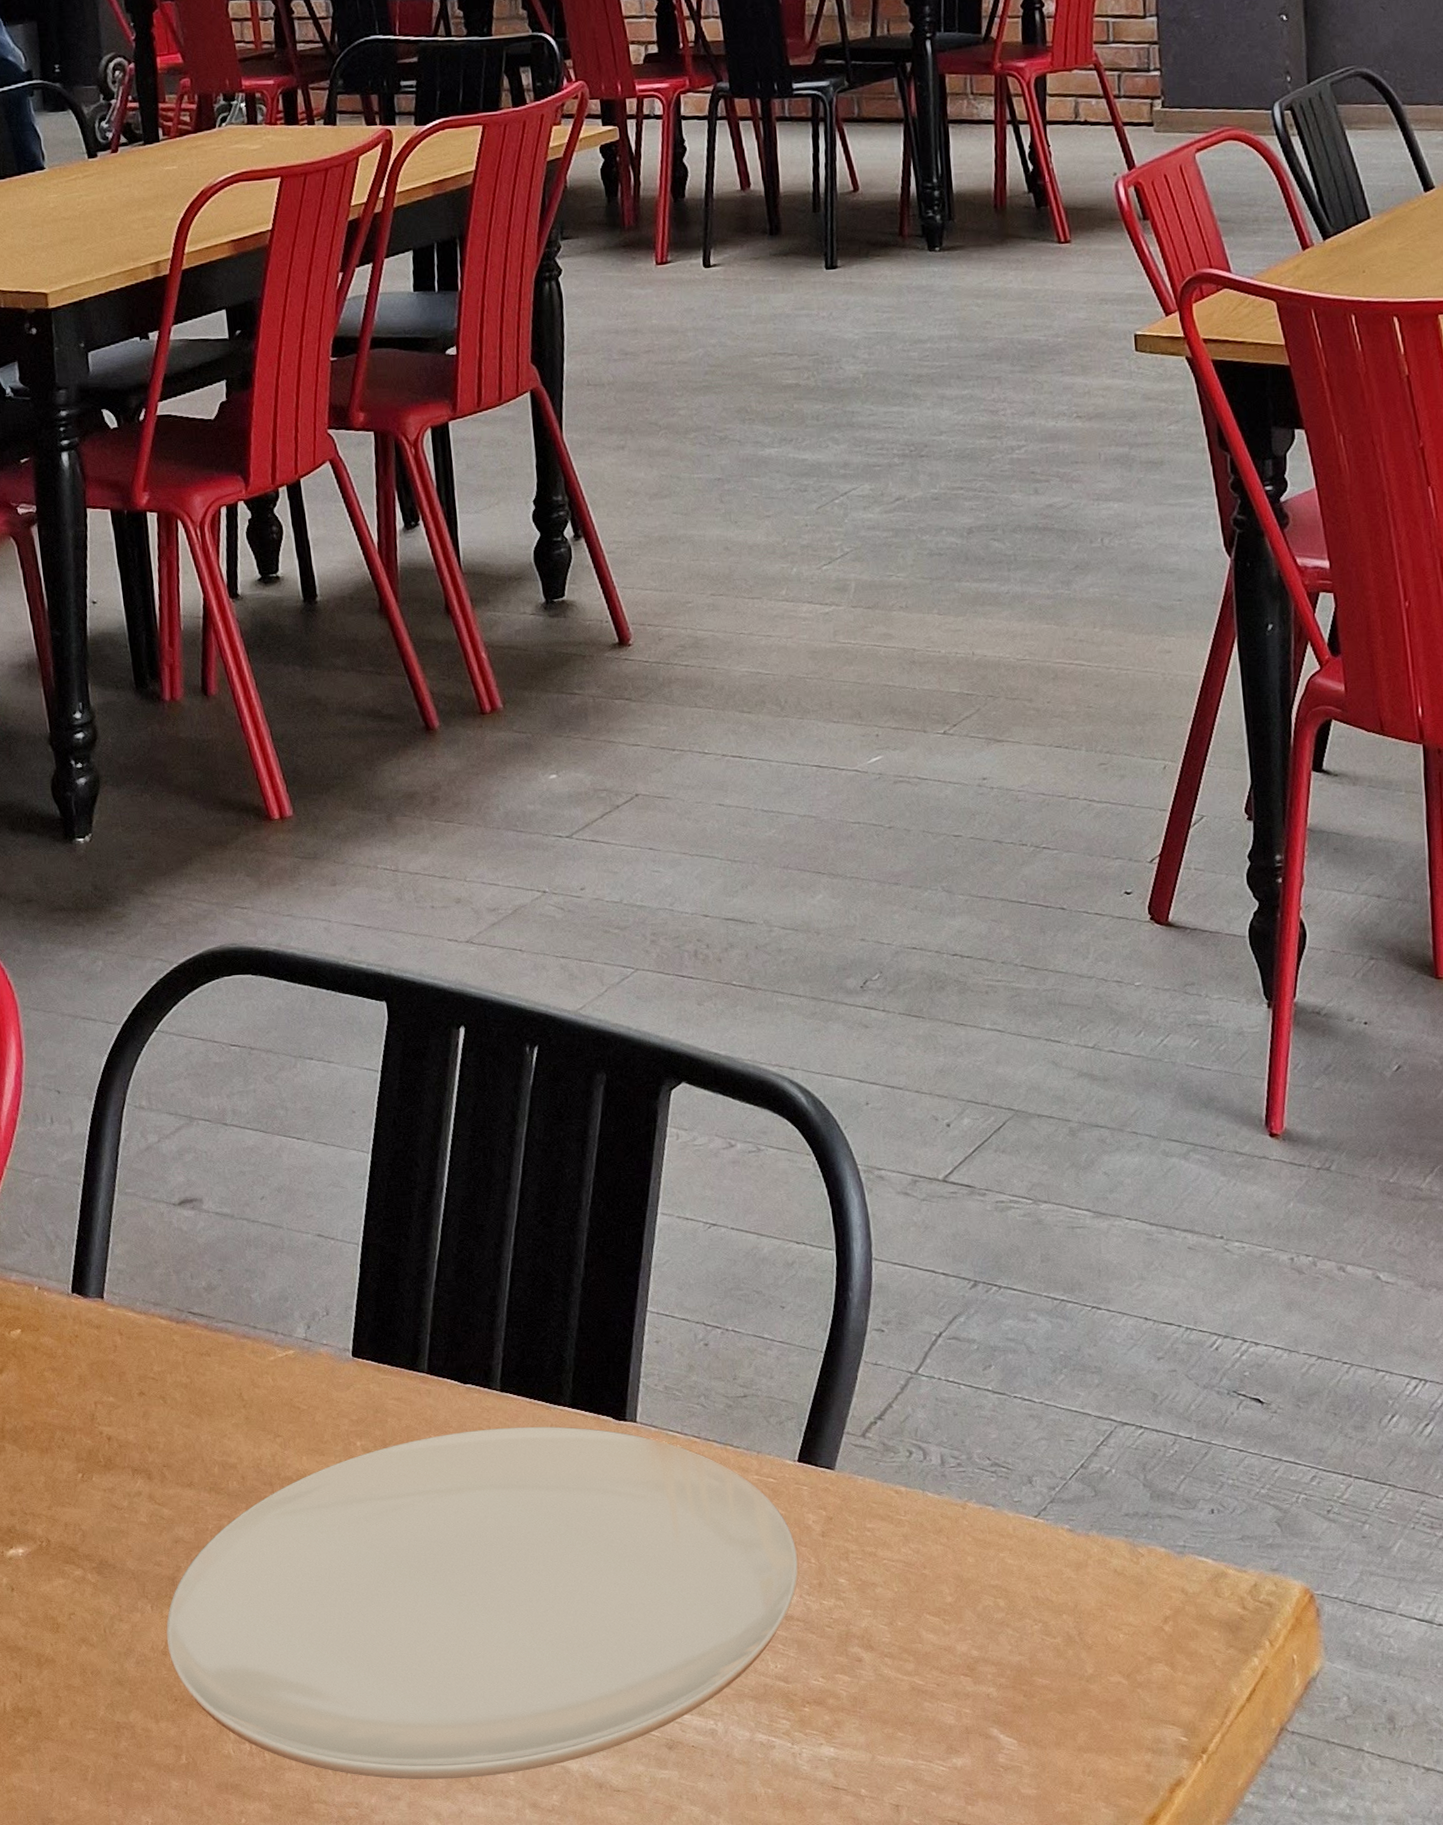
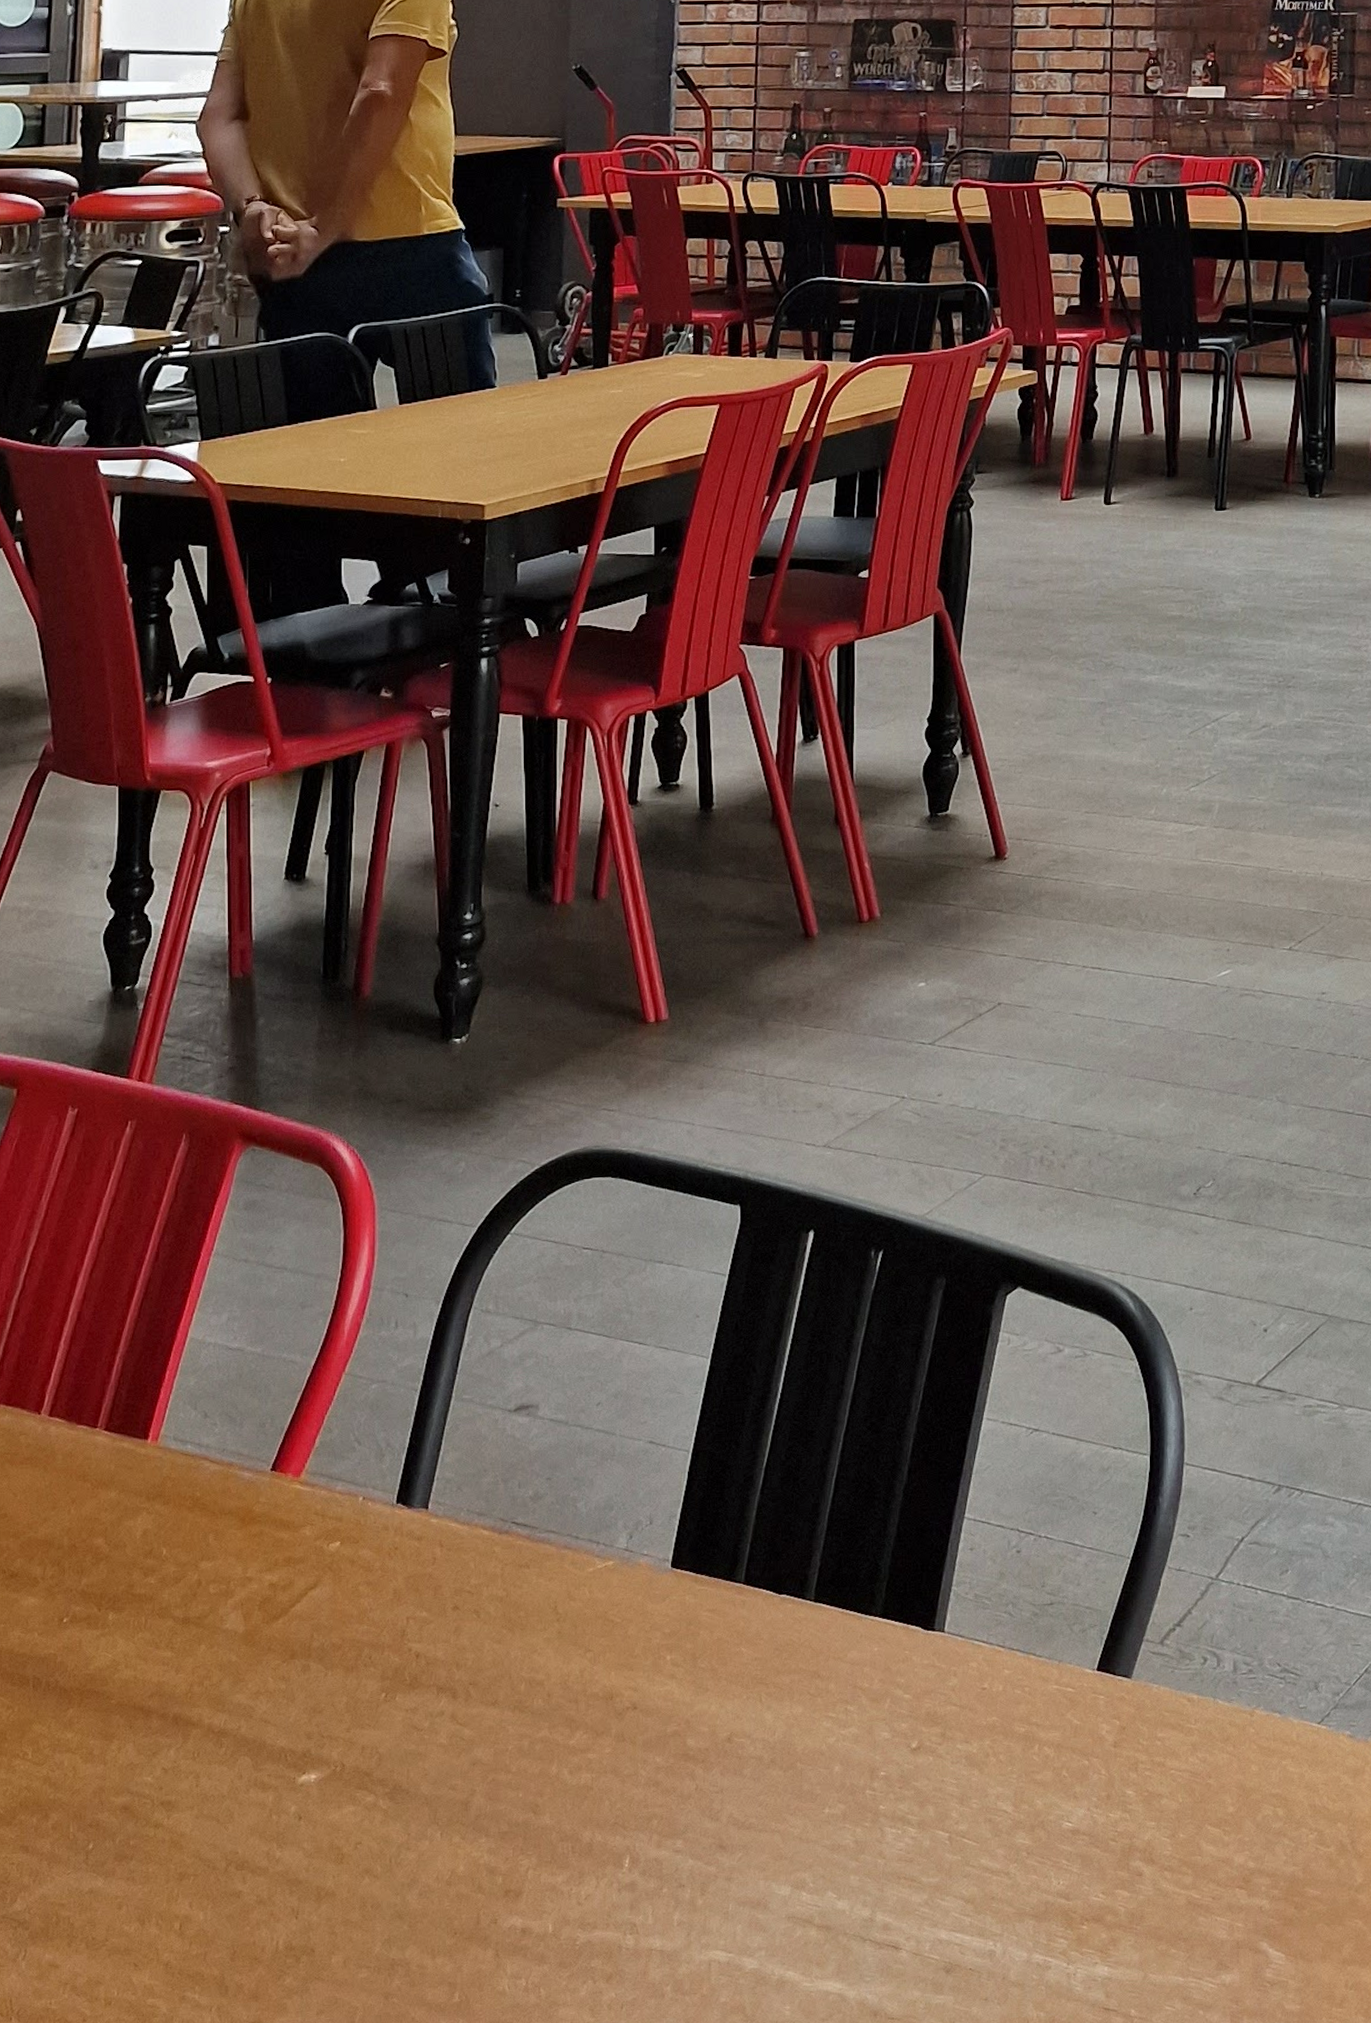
plate: present [166,1426,799,1780] -> none [453,1637,1089,2013]

